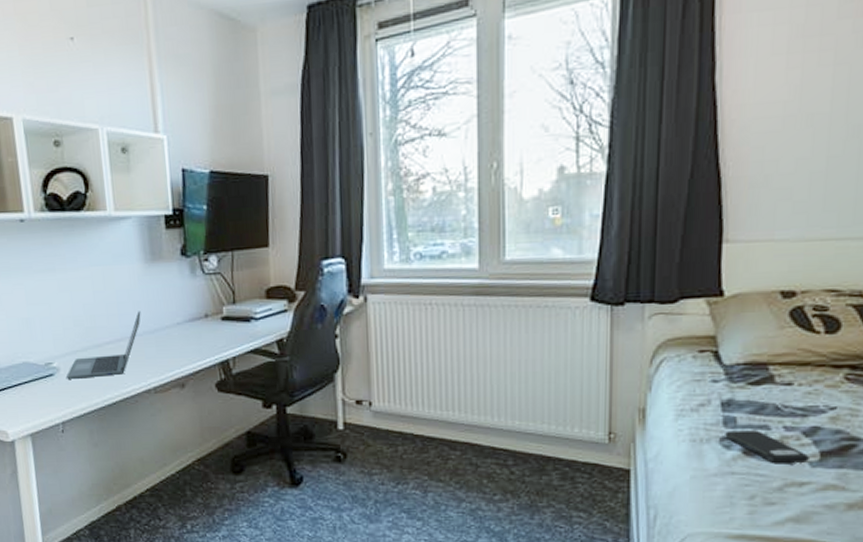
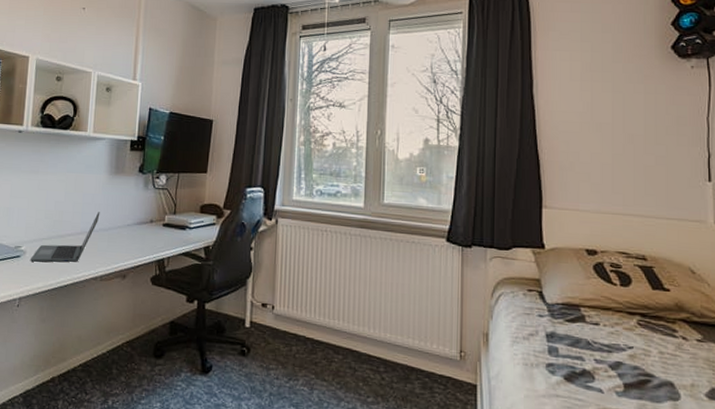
phone: present [725,430,809,463] -> none [550,359,616,392]

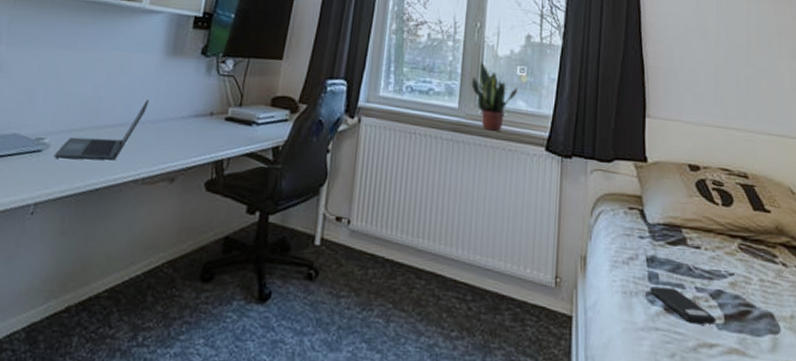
potted plant: none [375,165,419,227] -> present [471,62,519,133]
phone: none [550,359,616,392] -> present [650,286,716,324]

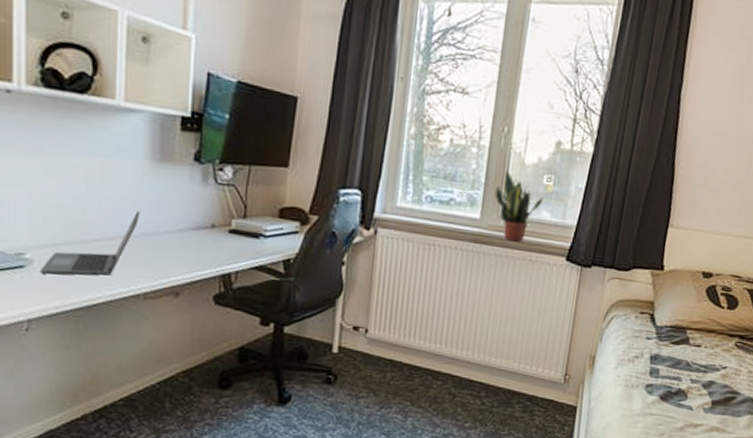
phone: present [650,286,716,324] -> none [649,380,704,409]

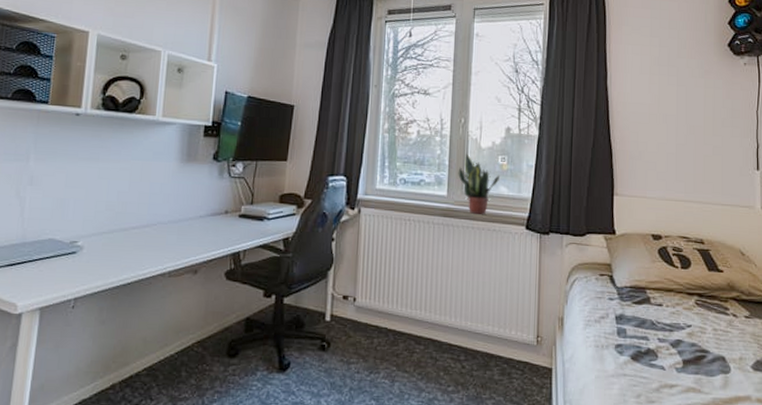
laptop: present [41,211,140,276] -> none [88,202,169,259]

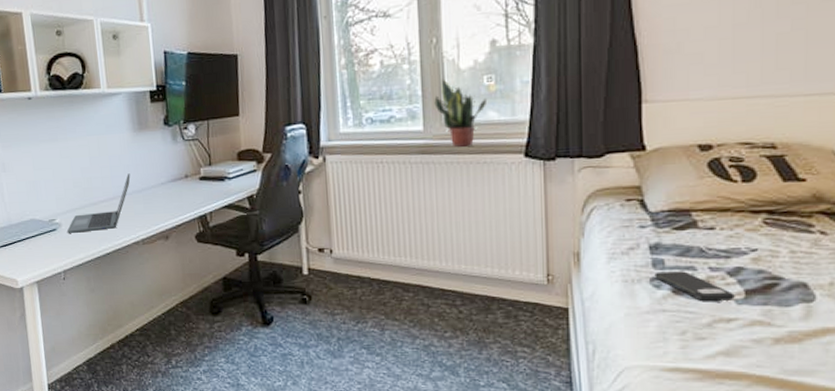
laptop: none [88,202,169,259] -> present [67,173,131,233]
phone: none [619,340,676,369] -> present [654,271,735,301]

